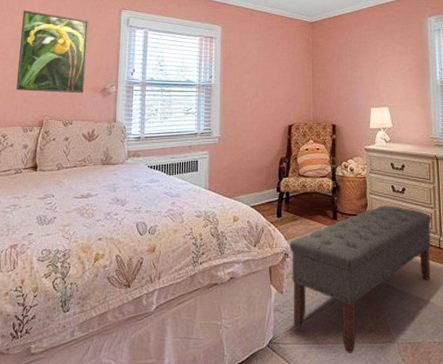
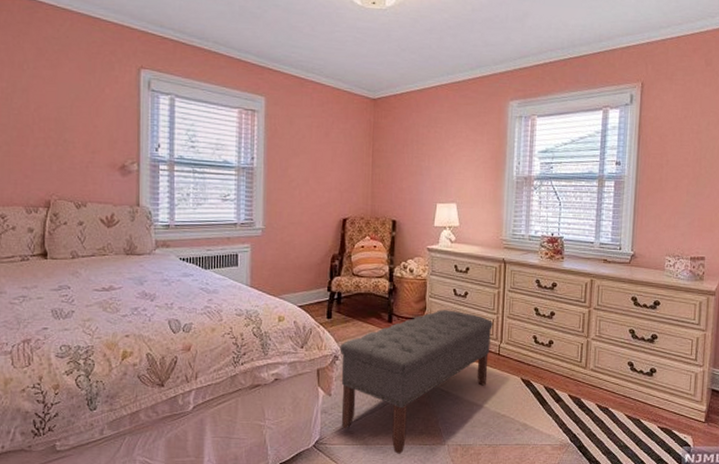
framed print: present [16,10,89,94] -> none [13,61,100,171]

